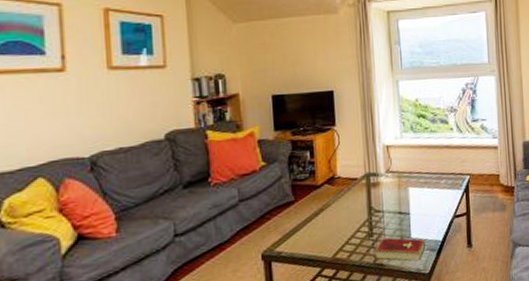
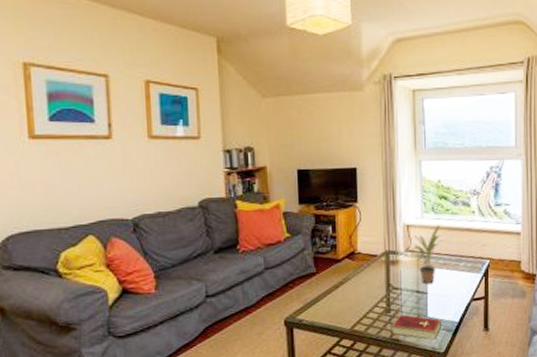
potted plant: none [392,143,425,205] -> present [412,225,445,285]

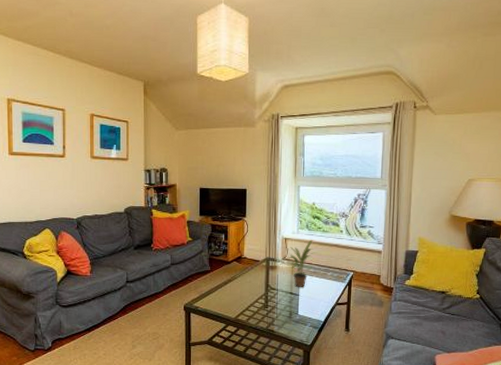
hardcover book: present [392,314,441,340] -> none [268,311,309,334]

